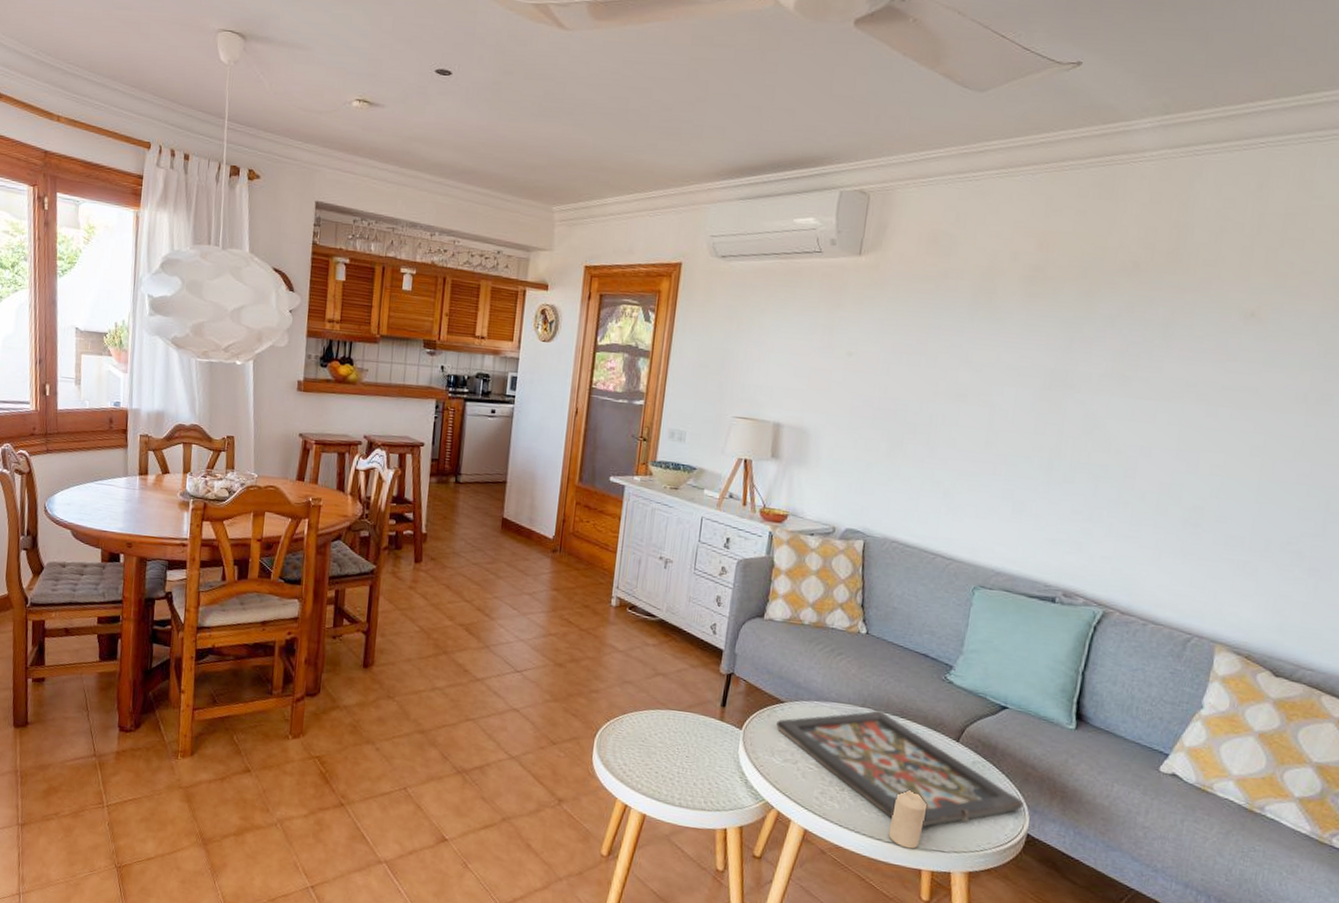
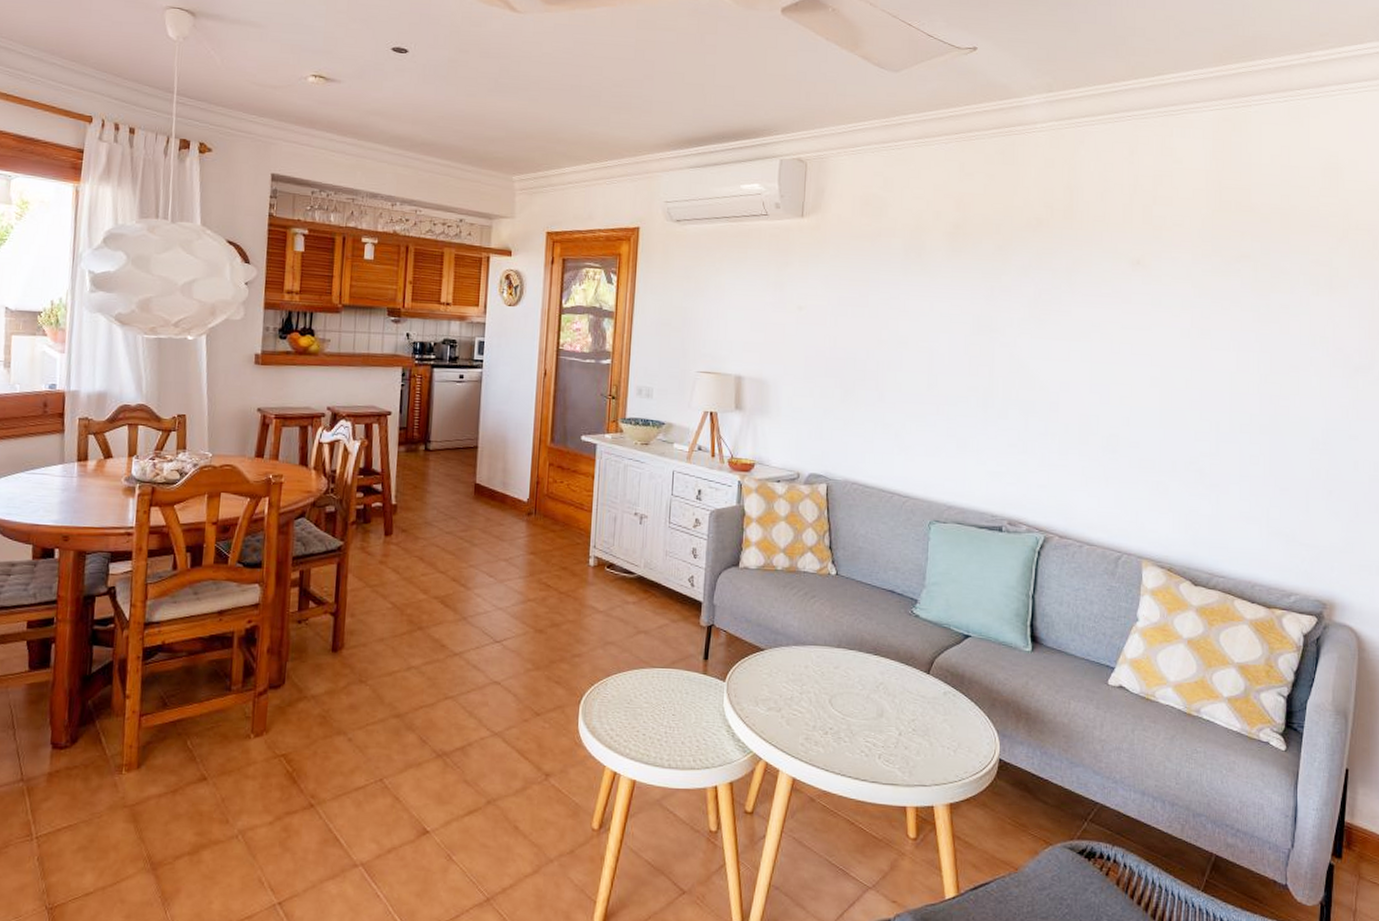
decorative tray: present [776,710,1024,827] -> none [758,649,994,762]
candle: present [888,790,928,849] -> none [872,727,907,787]

